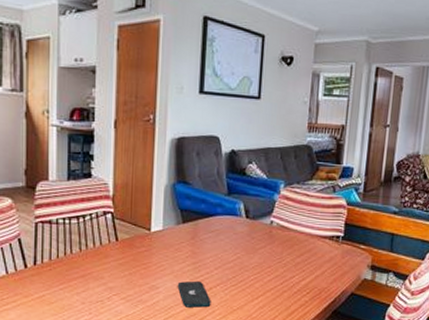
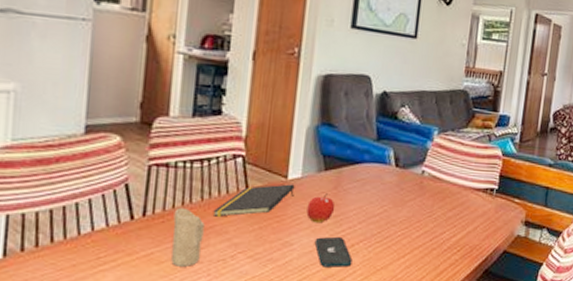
candle: none [58,257,84,307] -> present [171,207,205,267]
notepad: none [90,235,158,265] -> present [213,184,295,217]
fruit: none [169,243,194,270] -> present [306,193,336,224]

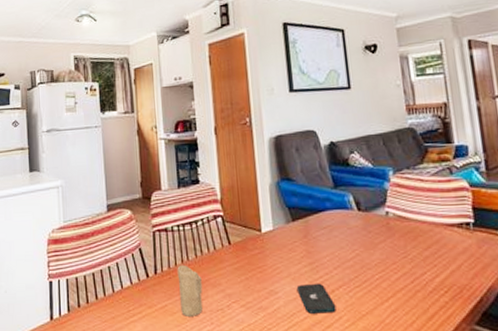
notepad: present [213,184,295,217] -> none [206,236,270,271]
fruit: present [306,193,336,224] -> none [283,242,309,272]

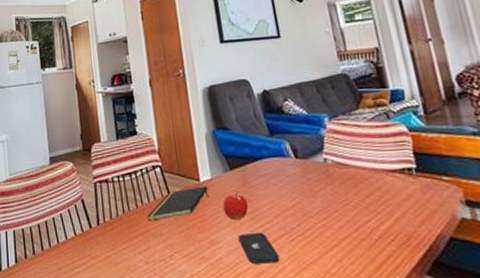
candle: present [177,264,203,316] -> none [118,215,146,267]
notepad: none [206,236,270,271] -> present [147,186,209,221]
fruit: none [283,242,309,272] -> present [222,191,249,221]

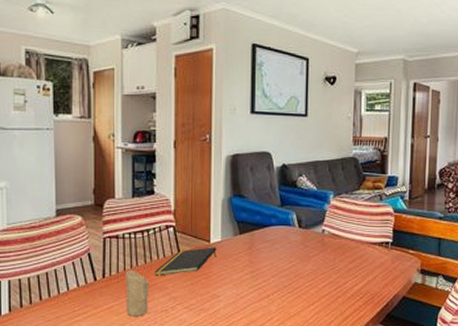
candle: none [118,215,146,267] -> present [125,270,149,316]
fruit: present [222,191,249,221] -> none [228,253,251,278]
smartphone: present [237,232,280,264] -> none [237,288,269,315]

